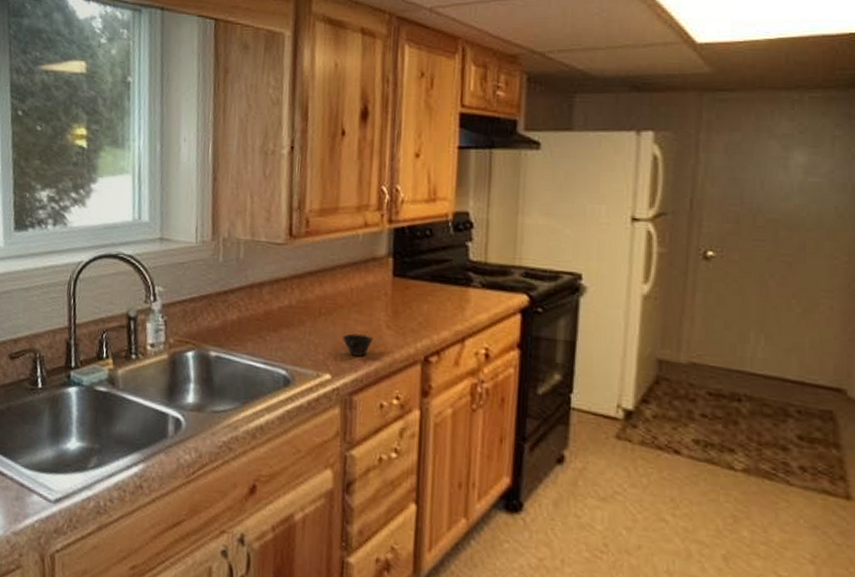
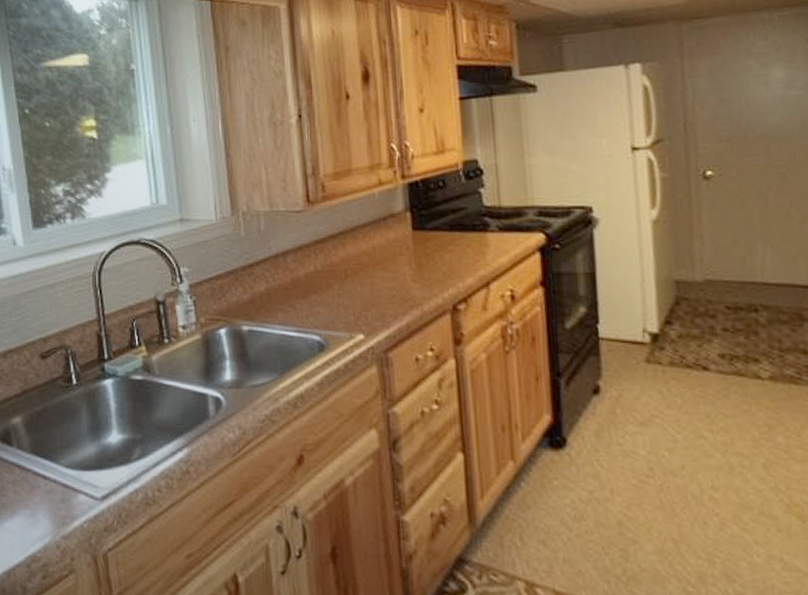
cup: present [343,333,374,357] -> none [371,291,401,313]

